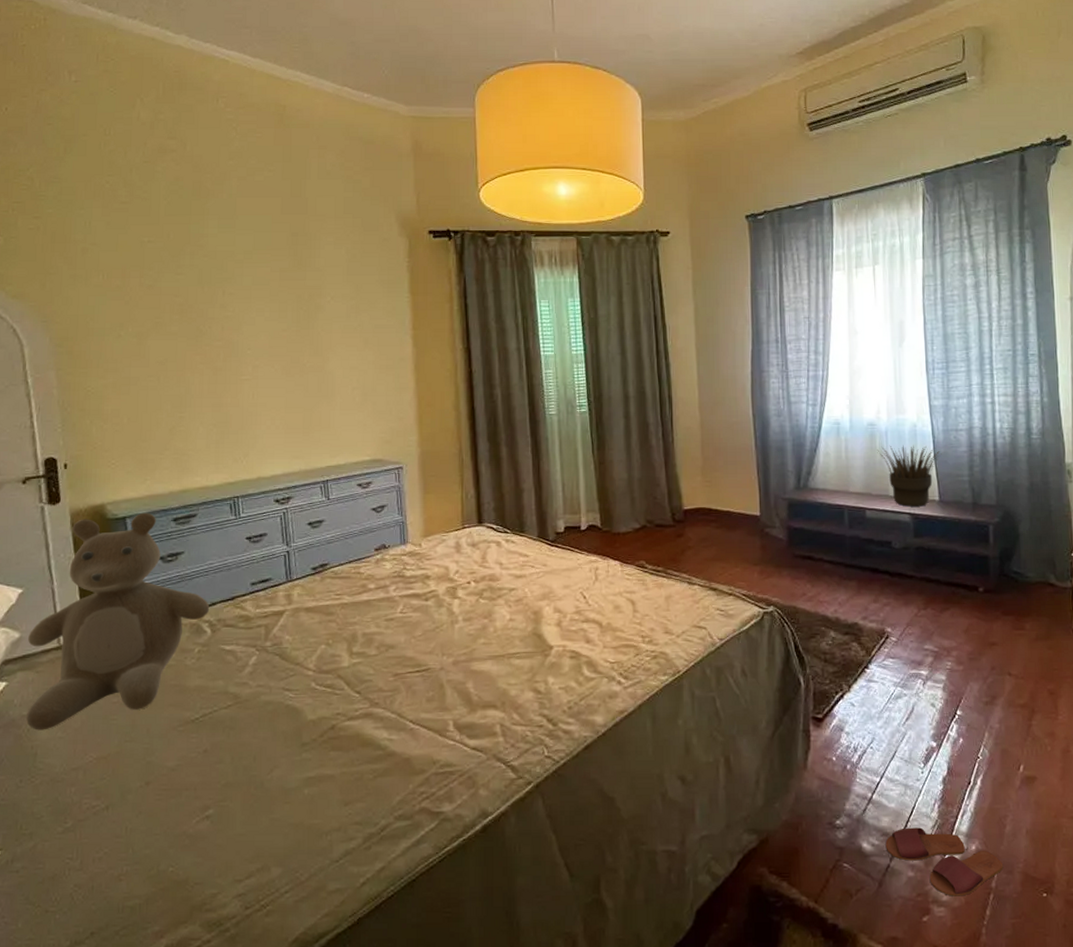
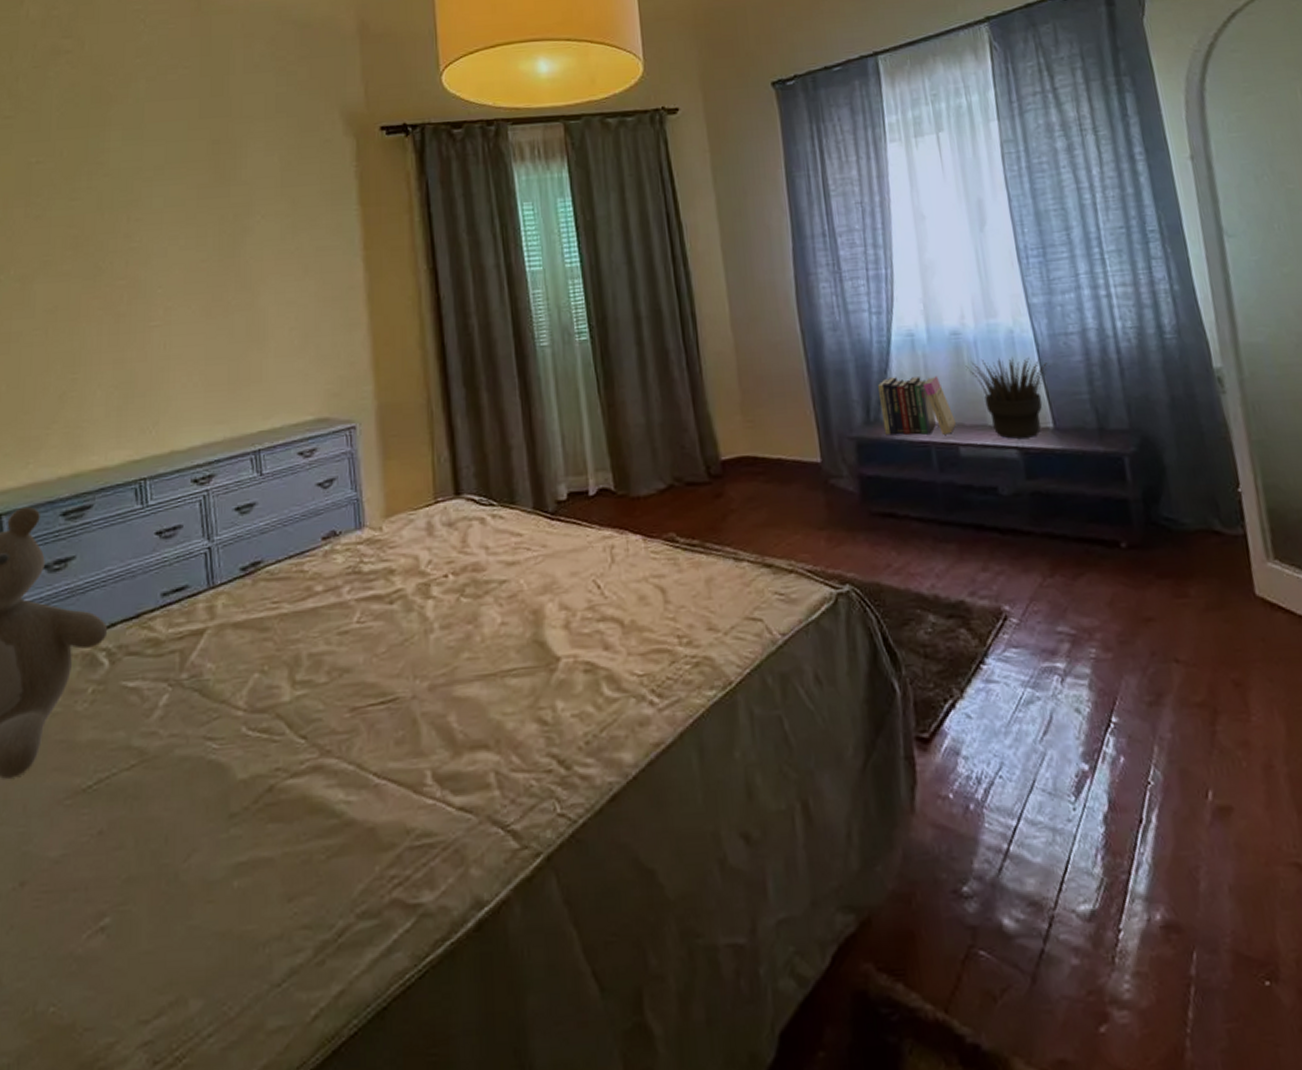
books: none [809,455,866,500] -> present [878,375,957,436]
slippers: present [885,827,1004,896] -> none [1034,890,1204,993]

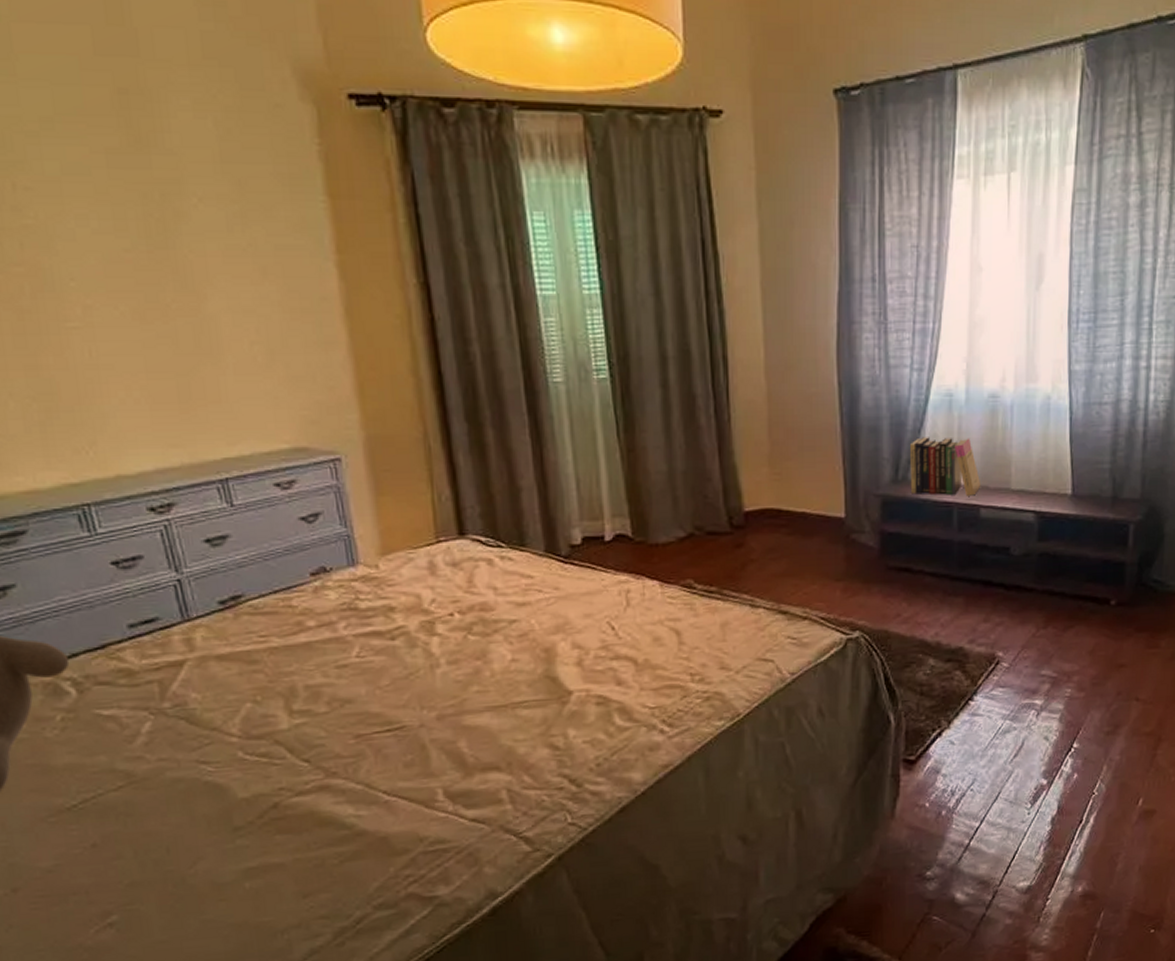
potted plant: present [965,356,1050,439] -> none [998,423,1080,503]

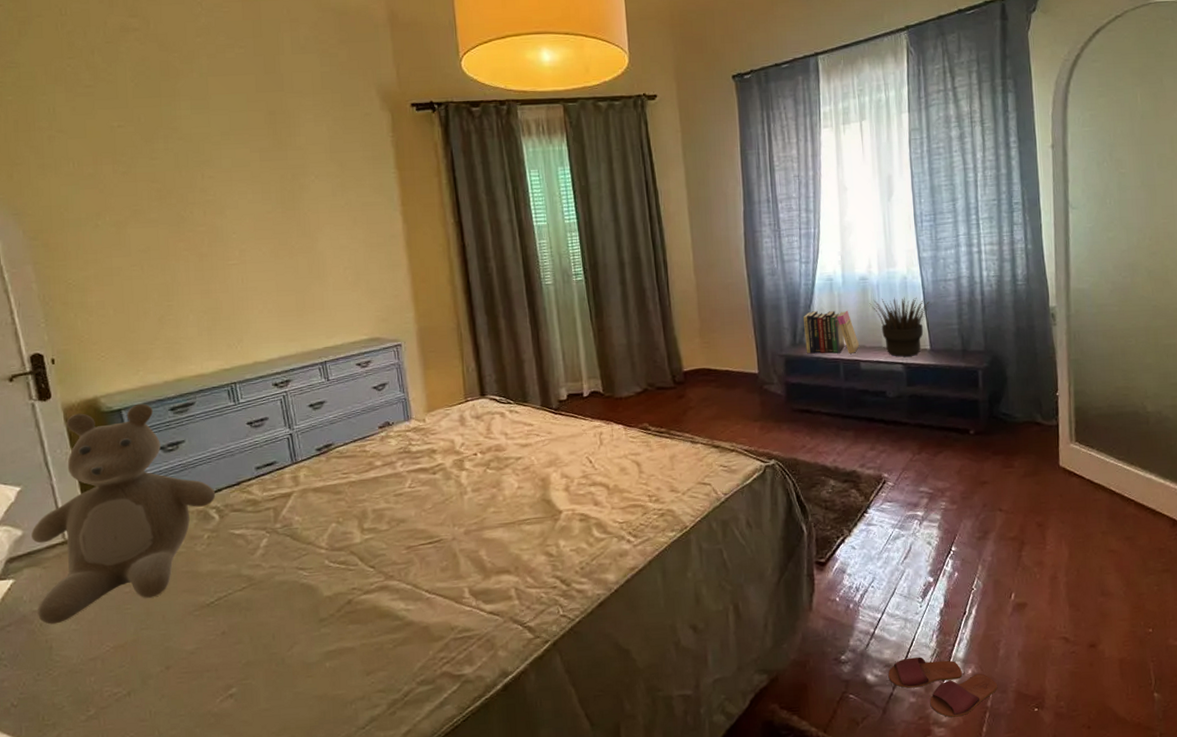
slippers: none [982,872,1111,941] -> present [888,657,998,717]
potted plant: none [998,423,1080,503] -> present [869,296,932,357]

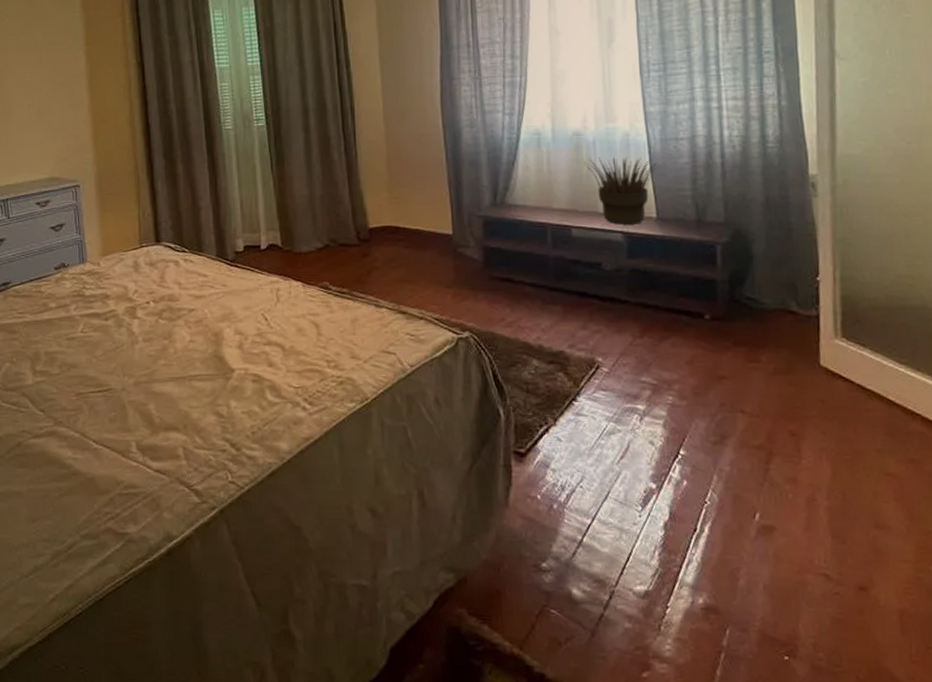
books: present [804,310,860,354] -> none [506,168,571,218]
slippers: present [888,657,998,717] -> none [598,575,737,653]

